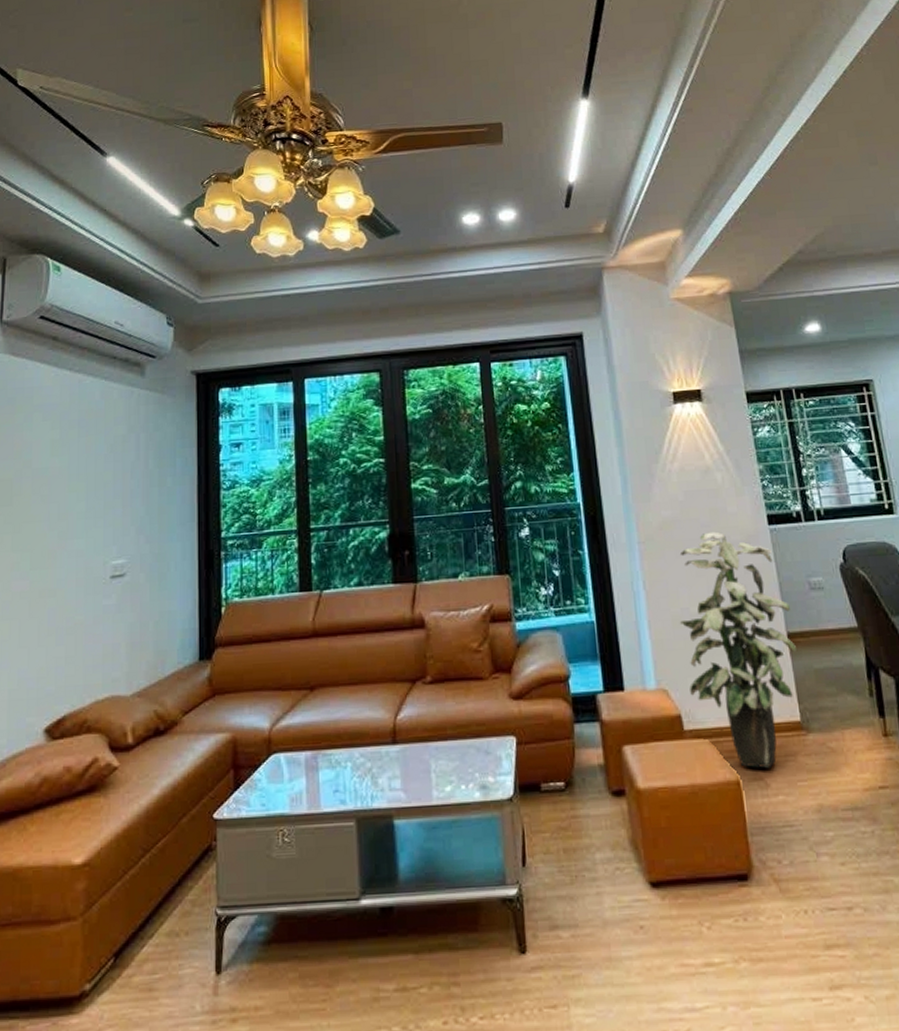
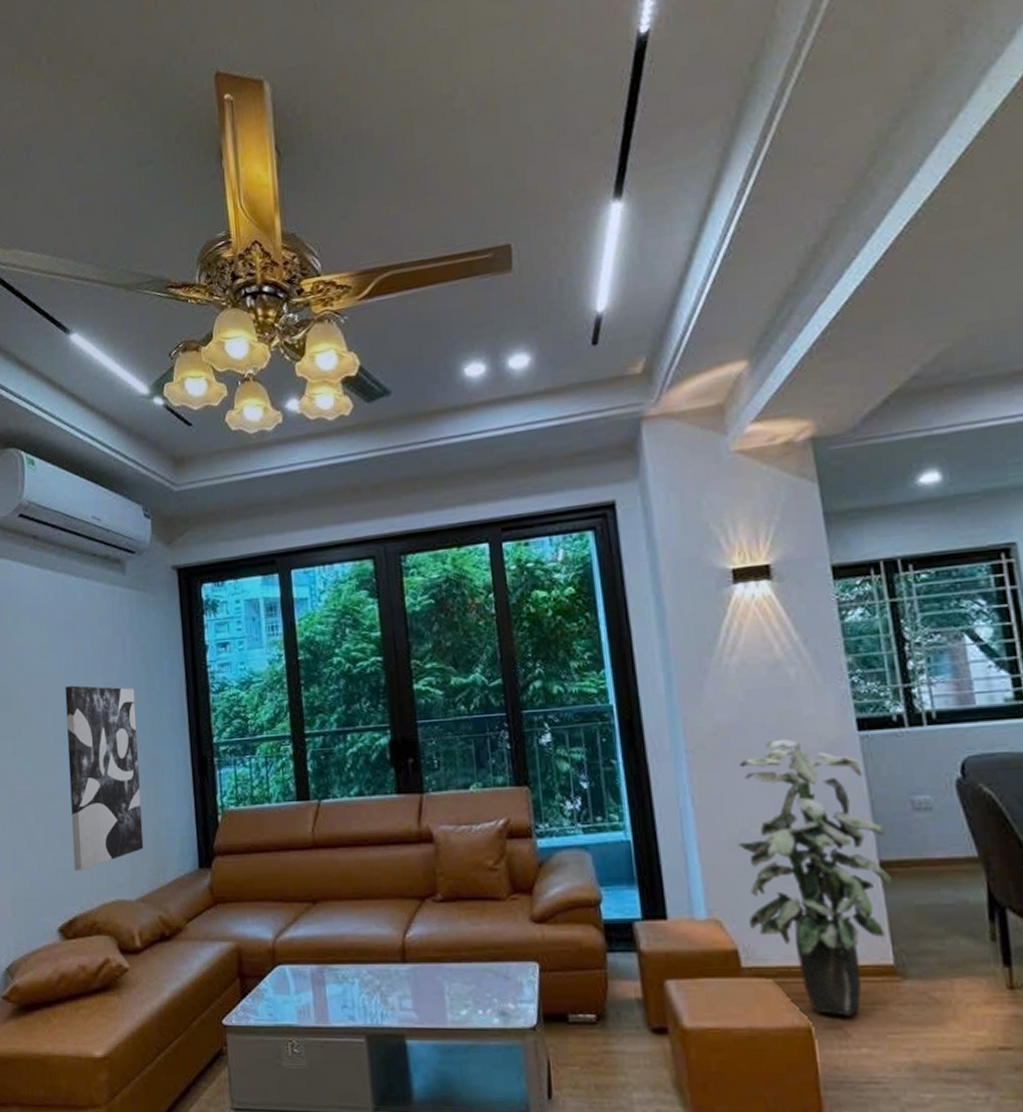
wall art: none [67,481,145,668] -> present [65,685,144,871]

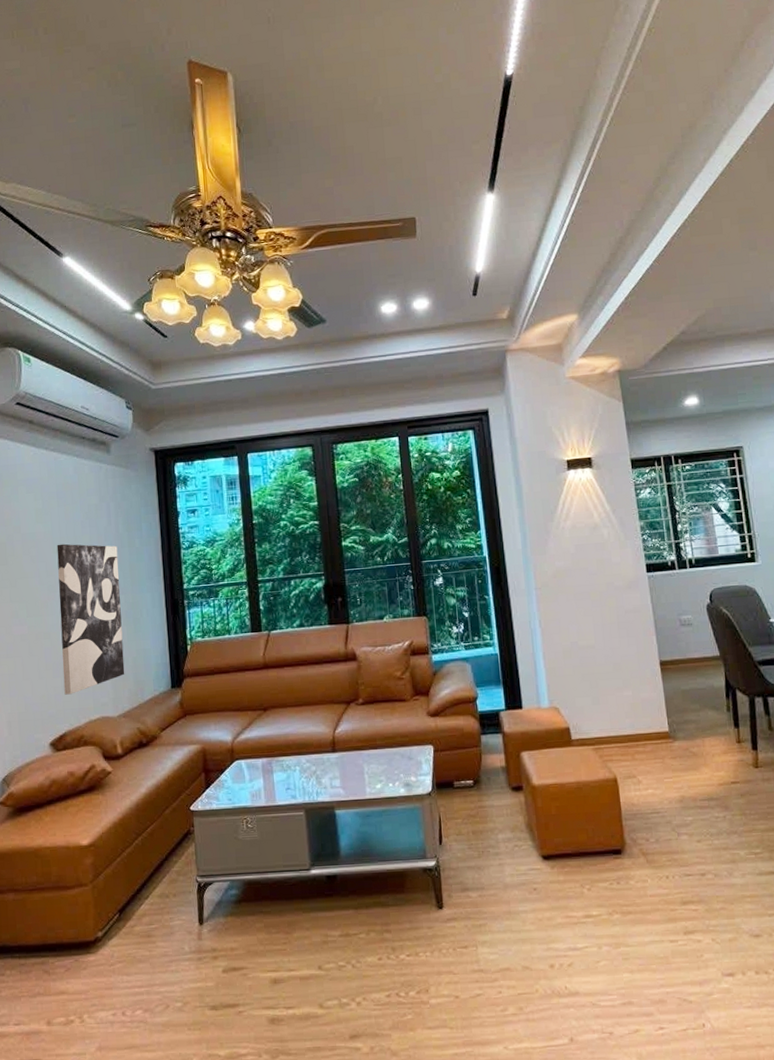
indoor plant: present [737,738,891,1017] -> none [569,578,667,769]

